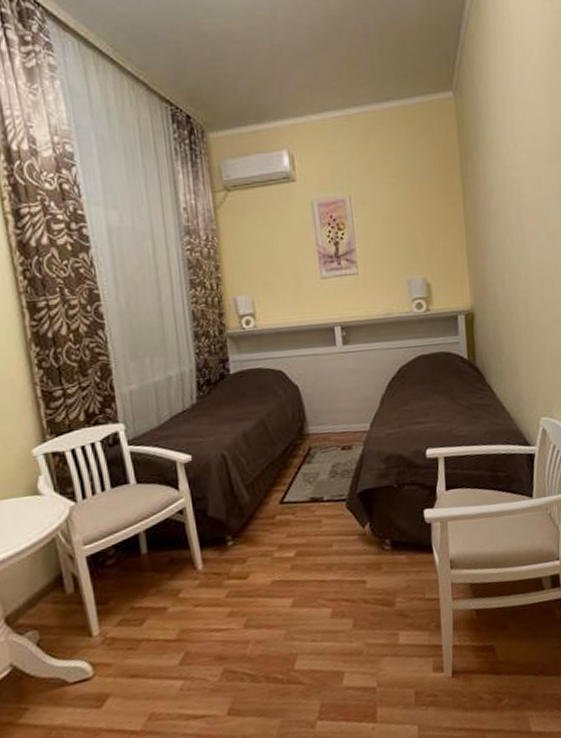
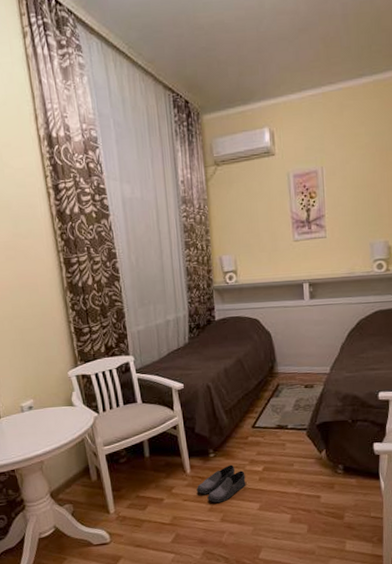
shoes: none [211,552,275,605] -> present [196,464,246,503]

